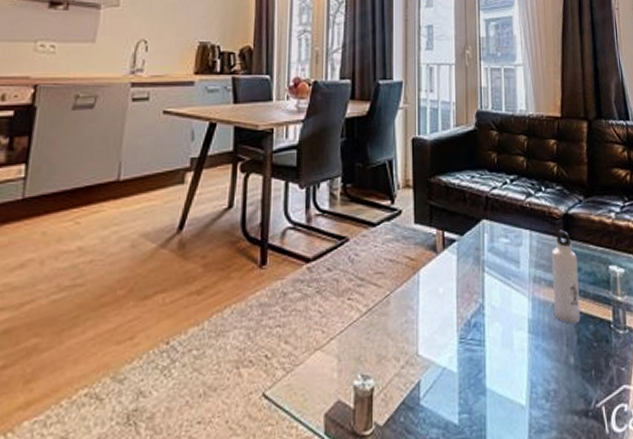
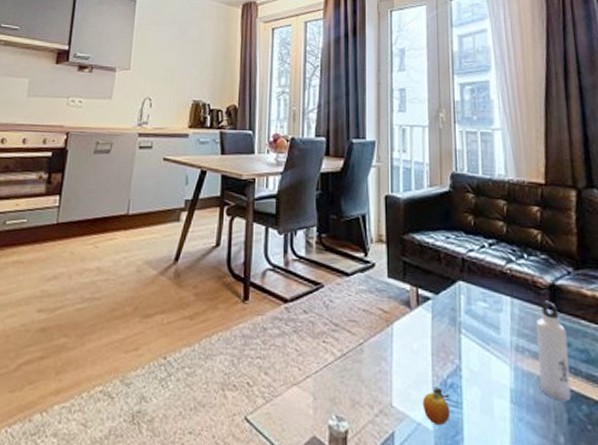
fruit: none [447,328,474,367] -> present [422,387,451,426]

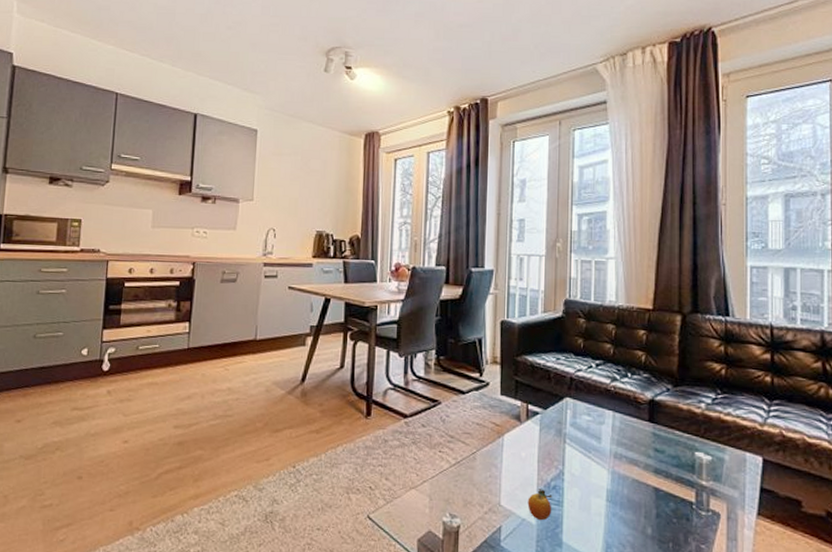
water bottle: present [536,300,571,402] -> none [633,414,661,500]

